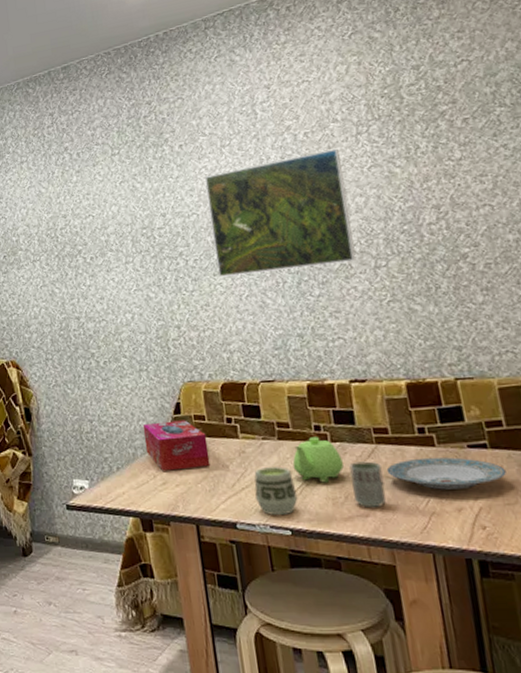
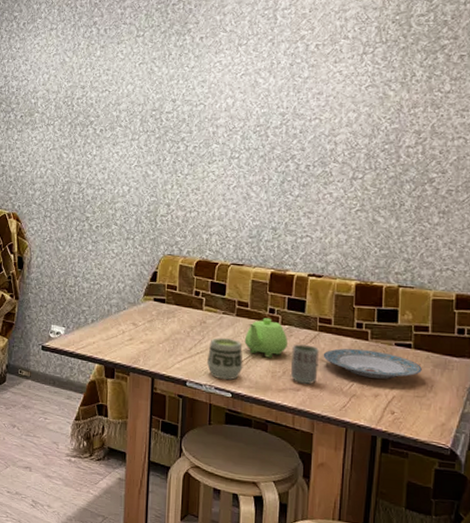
tissue box: present [142,420,211,471] -> none [120,286,175,331]
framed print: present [204,148,357,277] -> none [213,64,343,170]

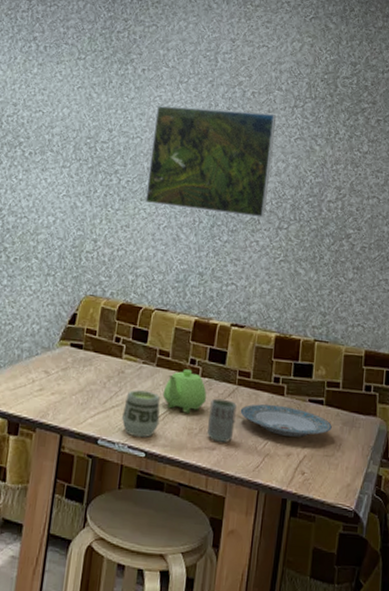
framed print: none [213,64,343,170] -> present [145,105,276,218]

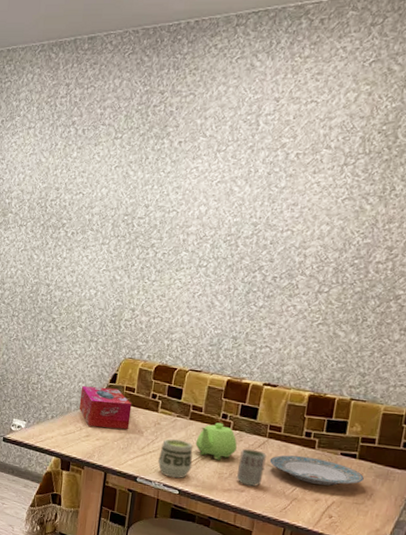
tissue box: none [31,328,93,381] -> present [79,386,132,430]
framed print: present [145,105,276,218] -> none [181,174,322,282]

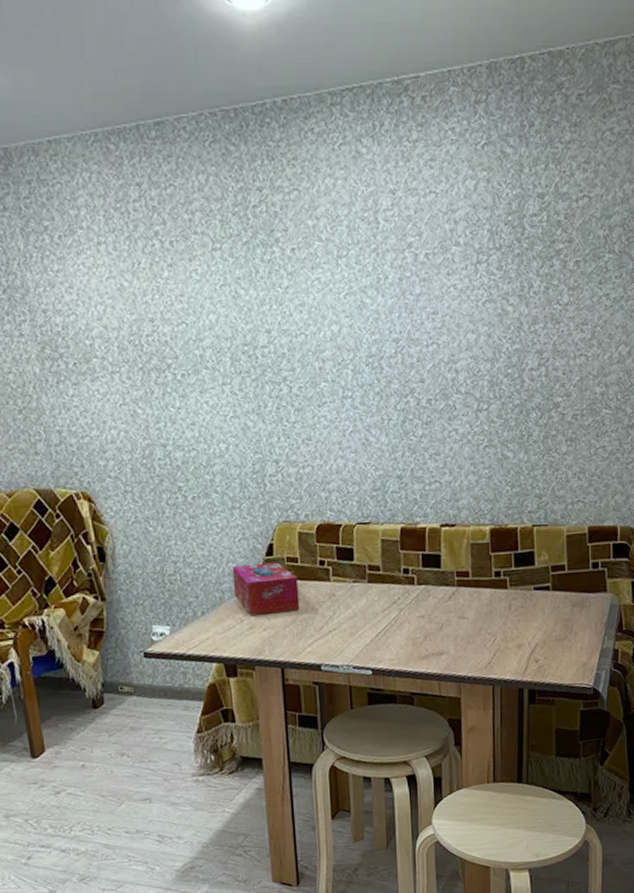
cup: present [158,438,193,479] -> none [341,609,381,657]
teapot: present [195,422,237,460] -> none [379,579,426,624]
cup: present [236,448,266,487] -> none [431,603,460,647]
plate: present [269,455,364,486] -> none [463,599,561,629]

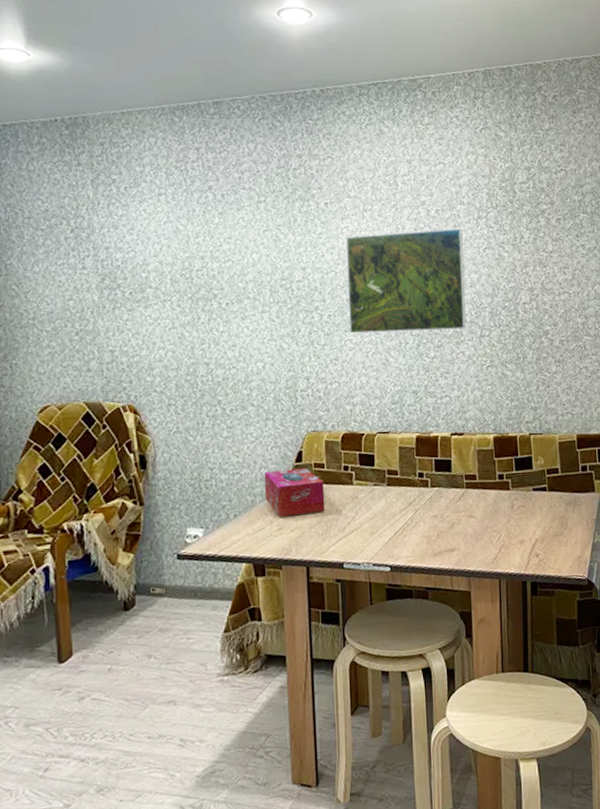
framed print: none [316,276,461,409] -> present [345,228,467,334]

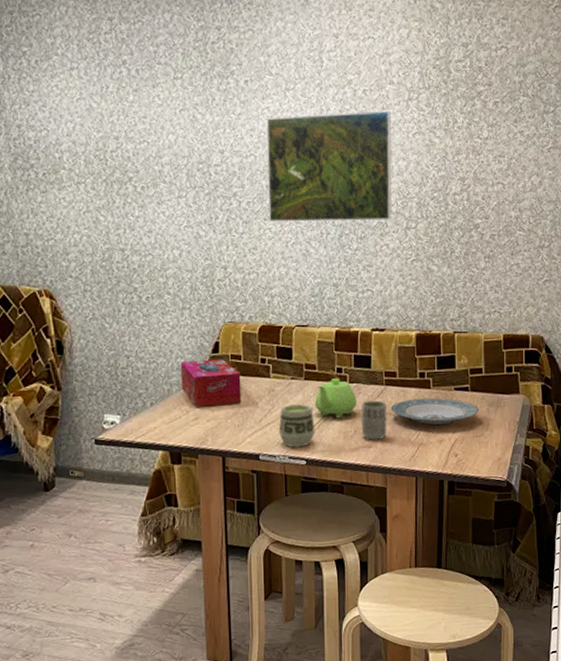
cup: none [362,510,399,555] -> present [279,404,315,448]
teapot: none [397,483,439,524] -> present [314,378,357,419]
cup: none [443,503,469,544] -> present [361,400,387,441]
plate: none [472,499,557,526] -> present [390,397,479,425]

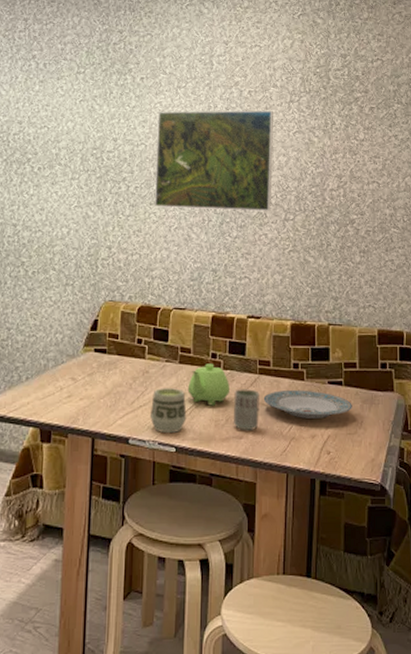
tissue box: present [180,359,242,407] -> none [57,336,117,385]

